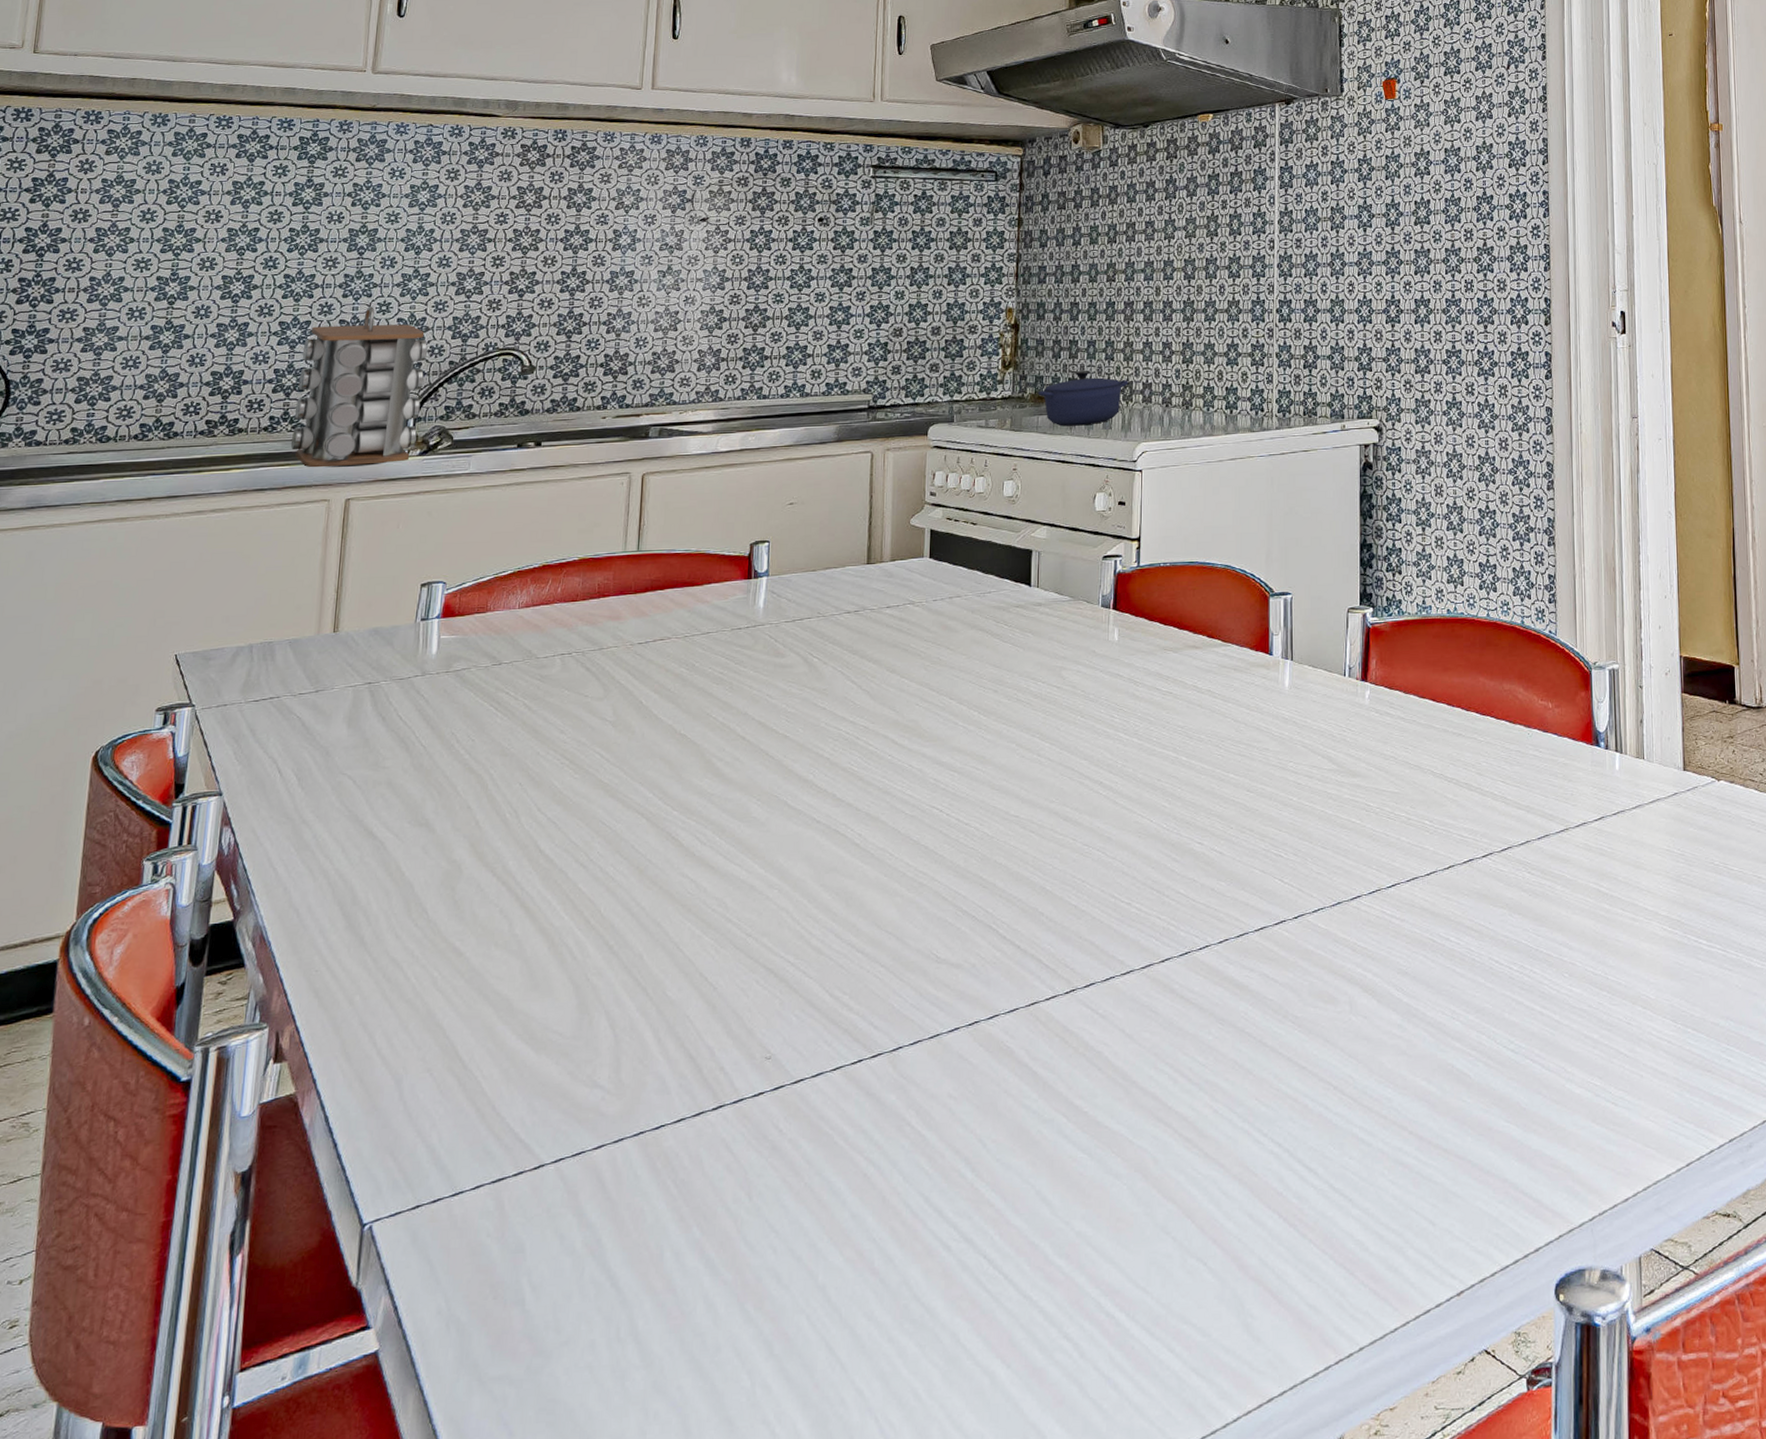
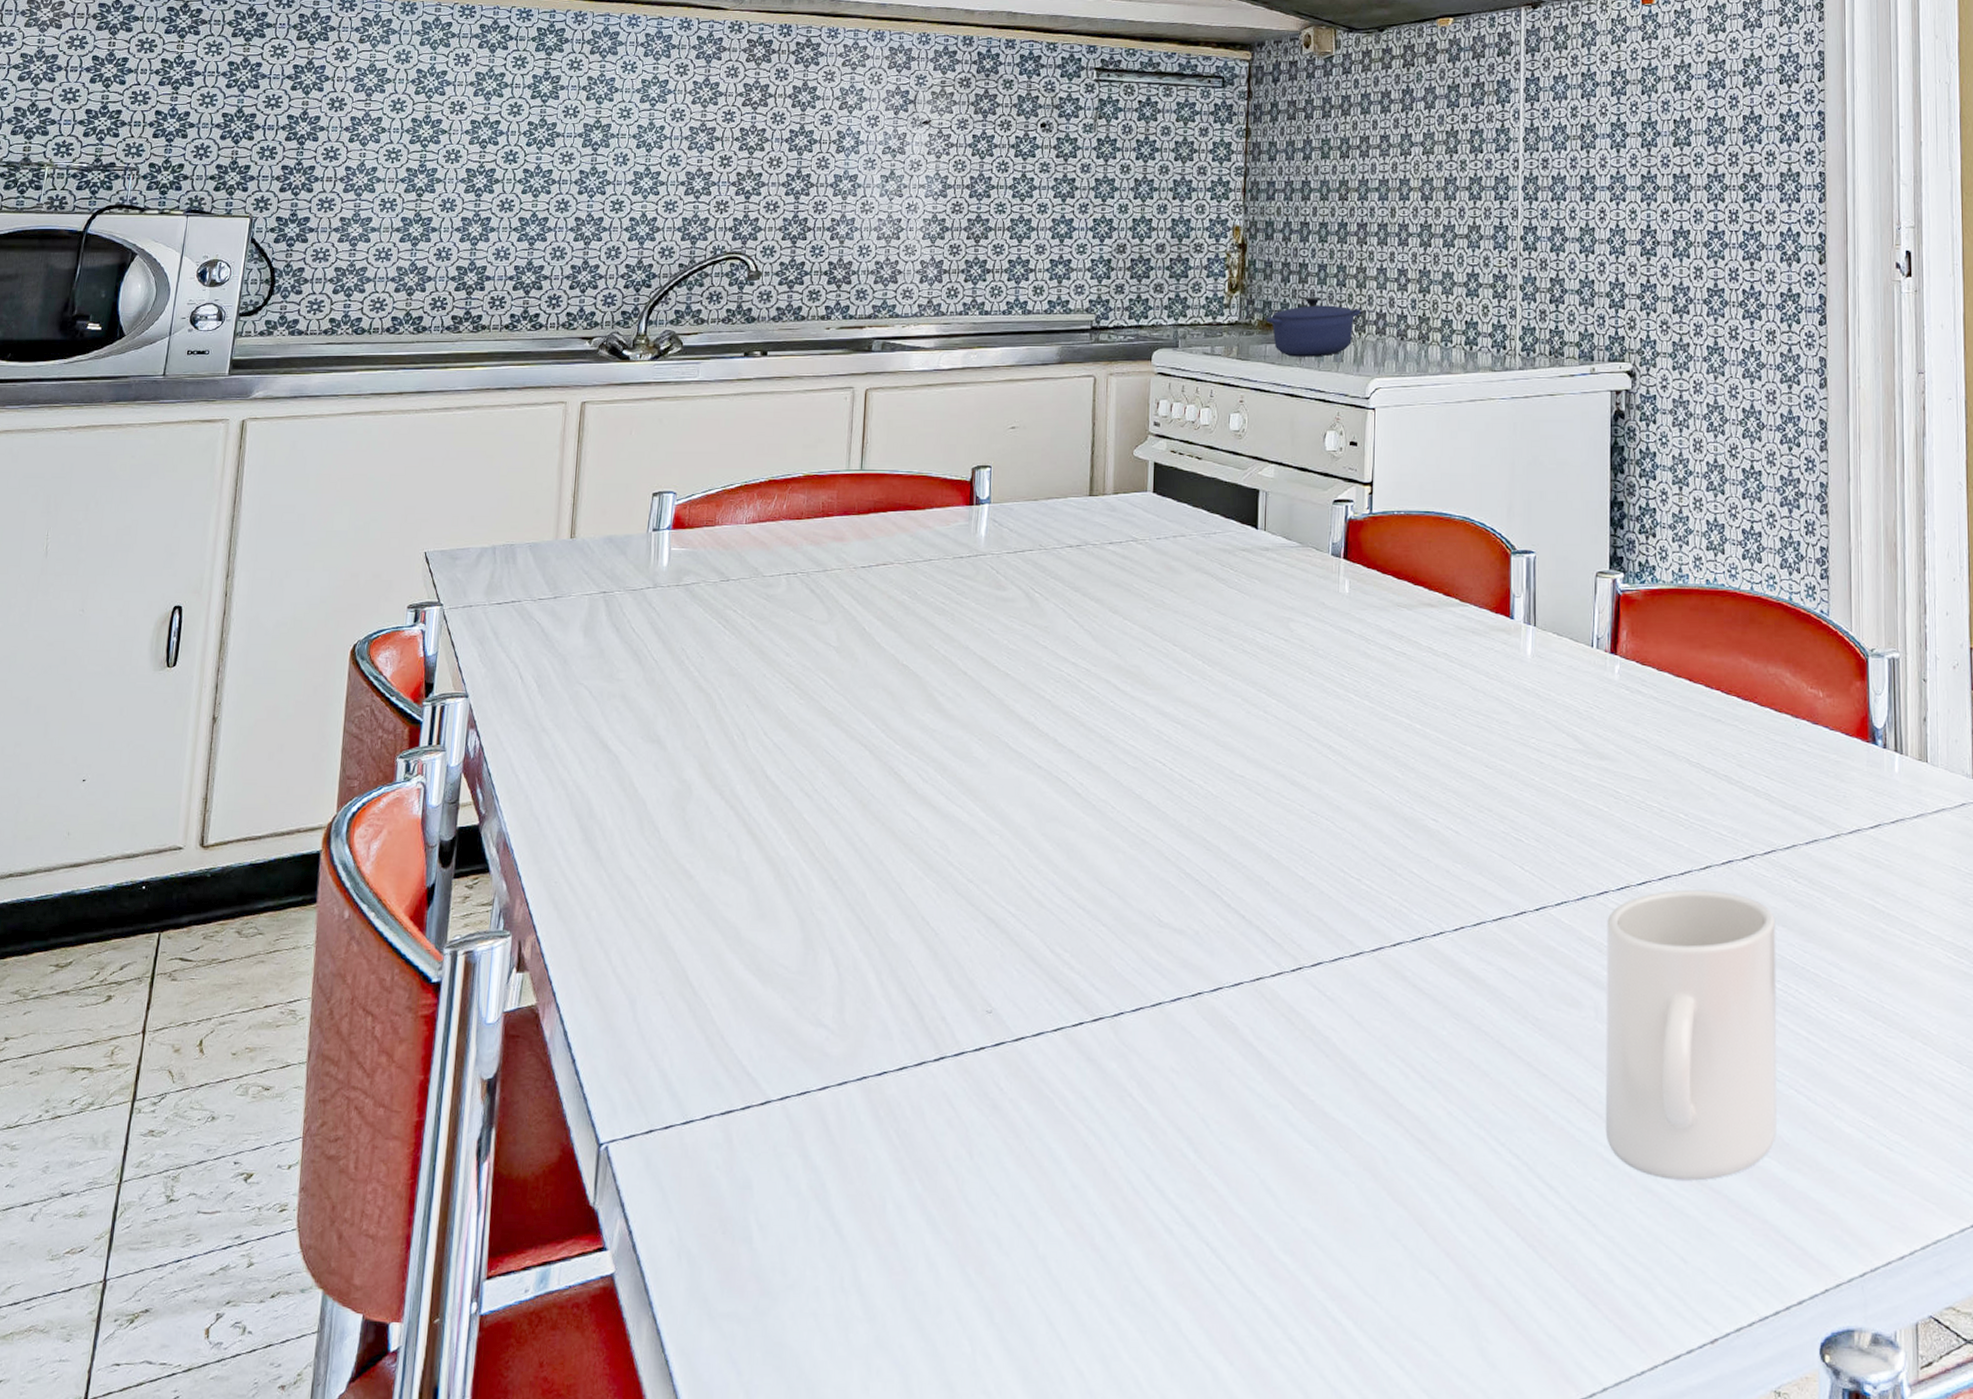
spice rack: present [291,306,427,468] -> none [531,204,658,370]
cup: none [1359,887,1515,1152] -> present [1605,889,1778,1181]

